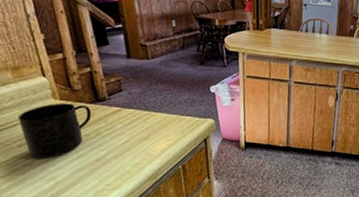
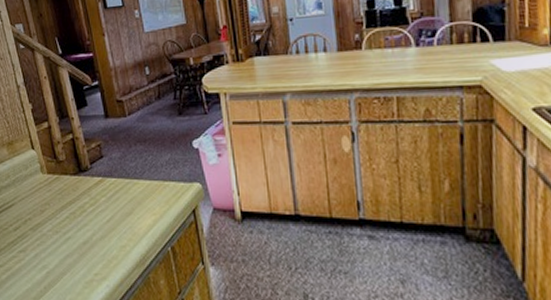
mug: present [17,103,92,158] -> none [12,177,77,243]

